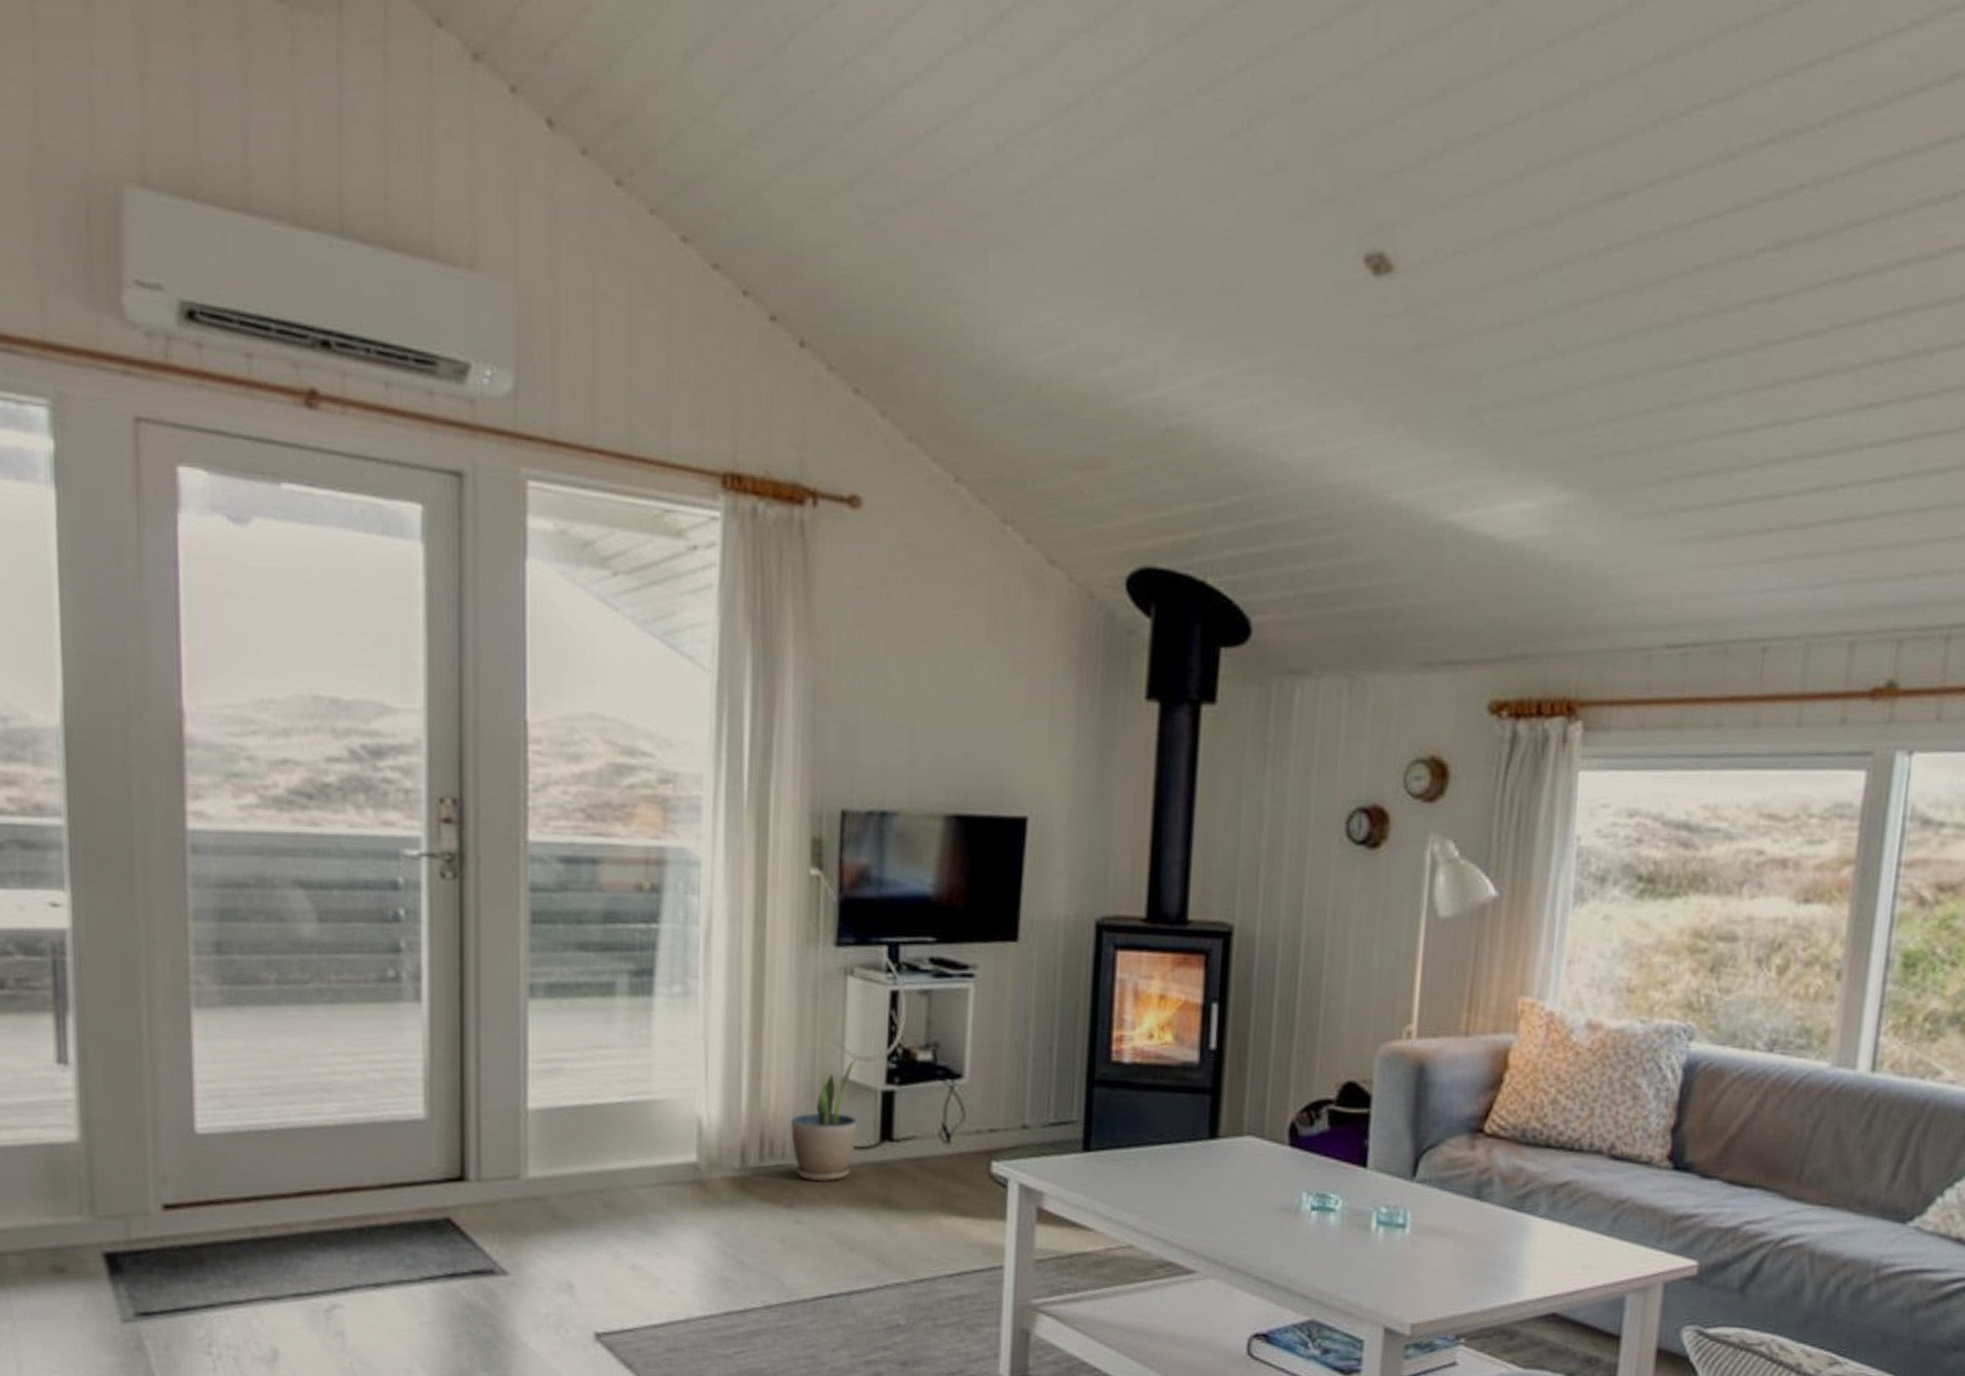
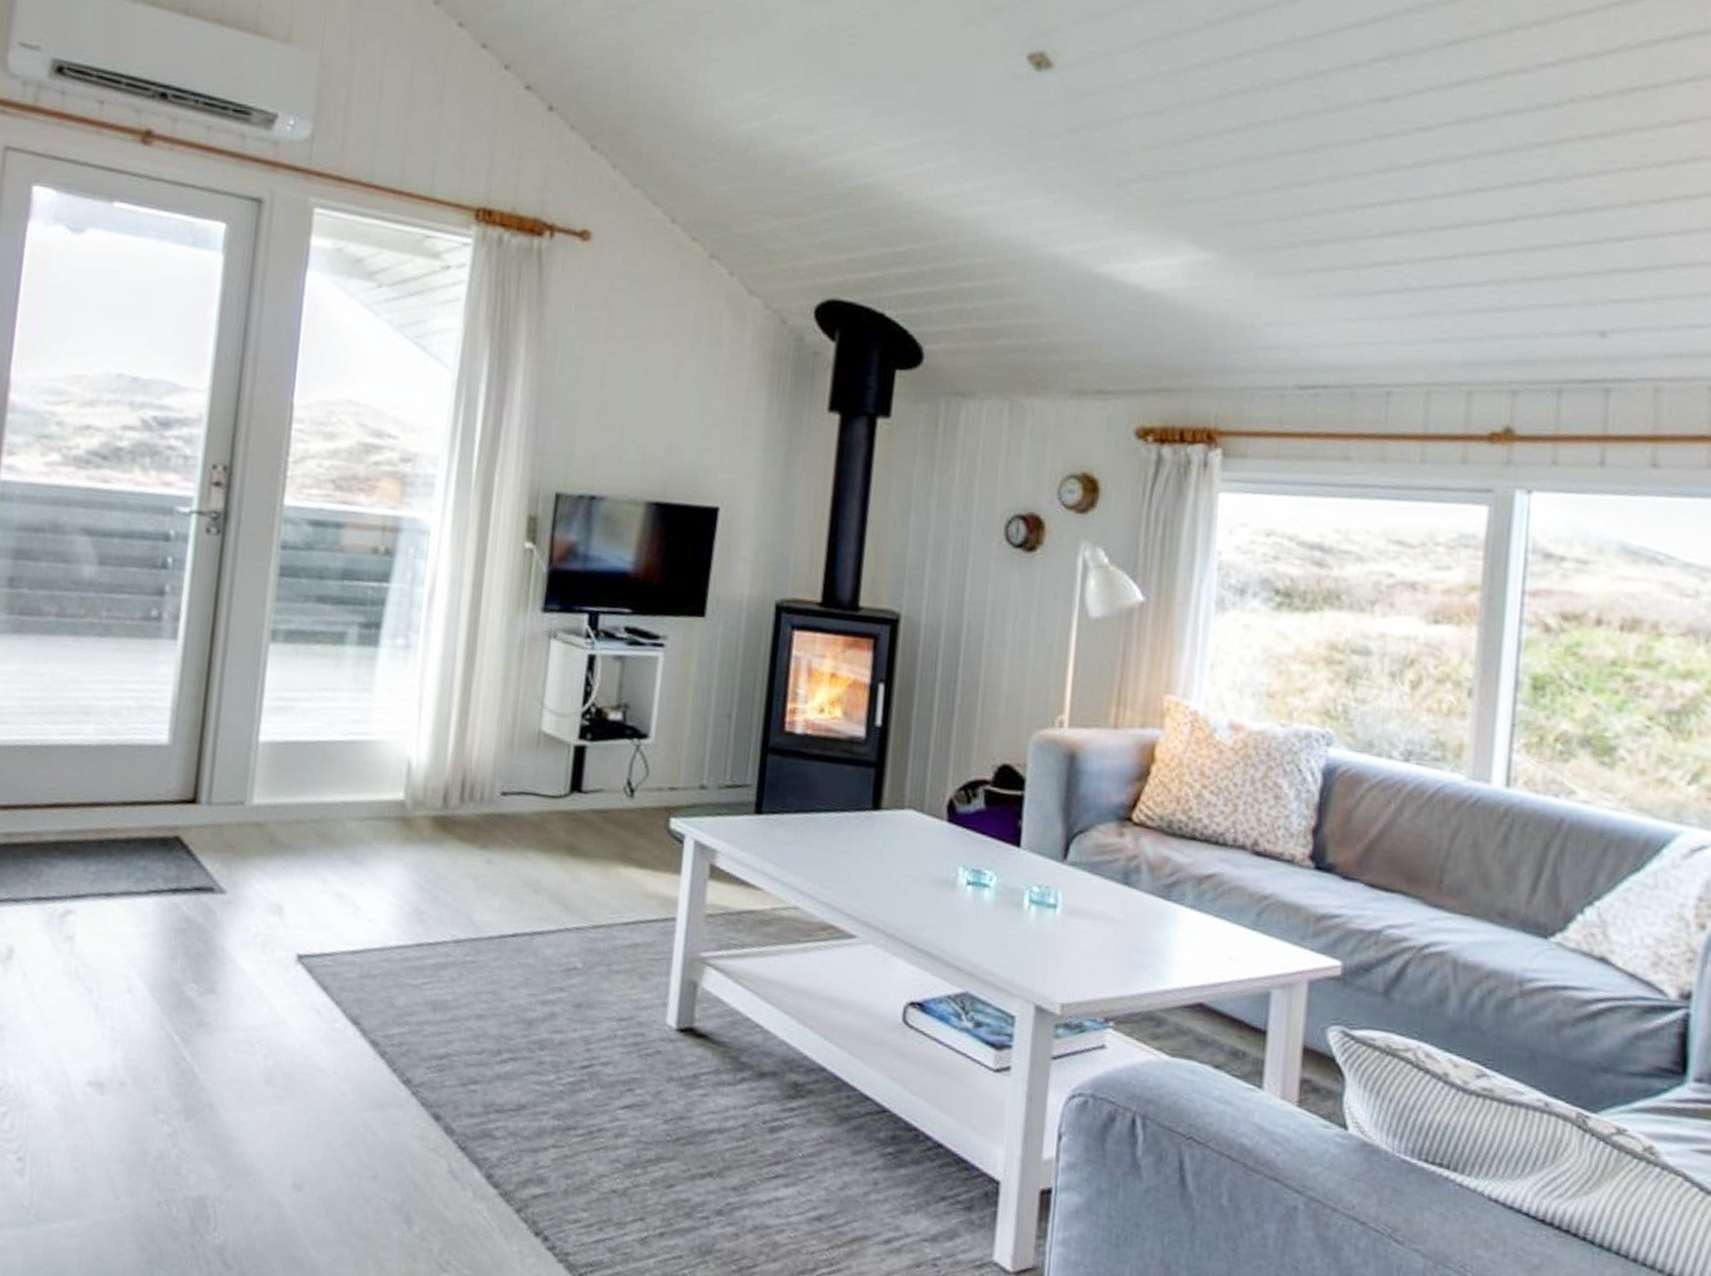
potted plant: present [790,1059,858,1182] -> none [489,714,554,827]

